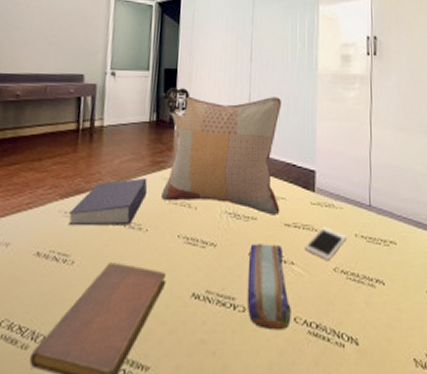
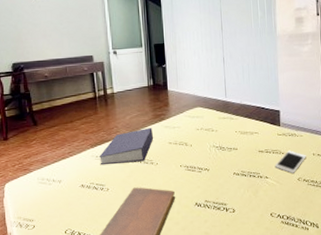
decorative pillow: present [161,88,282,216] -> none [158,57,255,146]
pencil case: present [246,244,291,331] -> none [233,165,268,223]

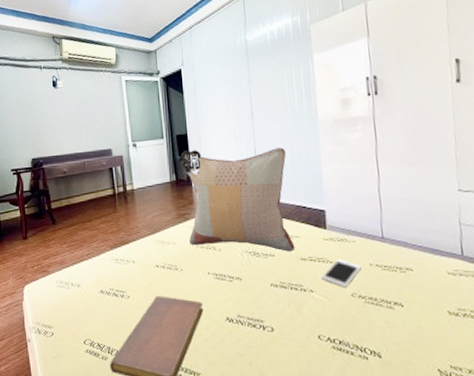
book: present [99,127,154,166] -> none [119,228,178,270]
decorative pillow: none [158,57,255,146] -> present [181,148,295,252]

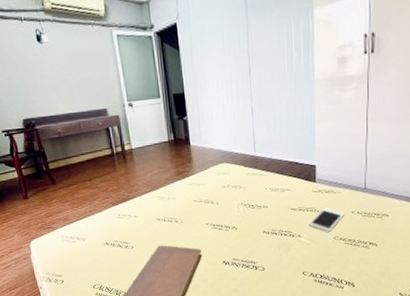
decorative pillow: present [181,148,295,252] -> none [178,106,287,204]

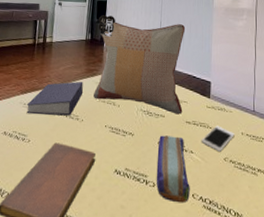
book: none [122,185,177,224] -> present [26,81,84,116]
decorative pillow: none [178,106,287,204] -> present [93,15,186,115]
pencil case: none [263,224,300,281] -> present [156,135,190,204]

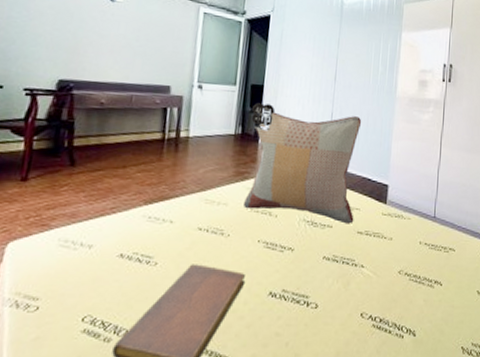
book: present [26,81,84,116] -> none [152,186,231,231]
pencil case: present [156,135,190,204] -> none [319,249,359,324]
cell phone: present [201,125,235,152] -> none [373,235,412,264]

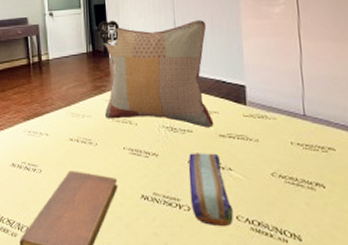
pencil case: none [319,249,359,324] -> present [188,153,233,227]

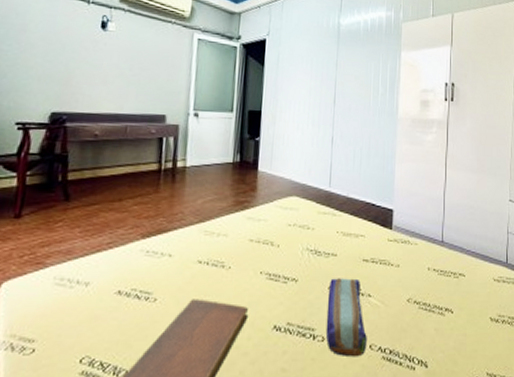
decorative pillow: present [98,20,214,128] -> none [244,129,364,252]

